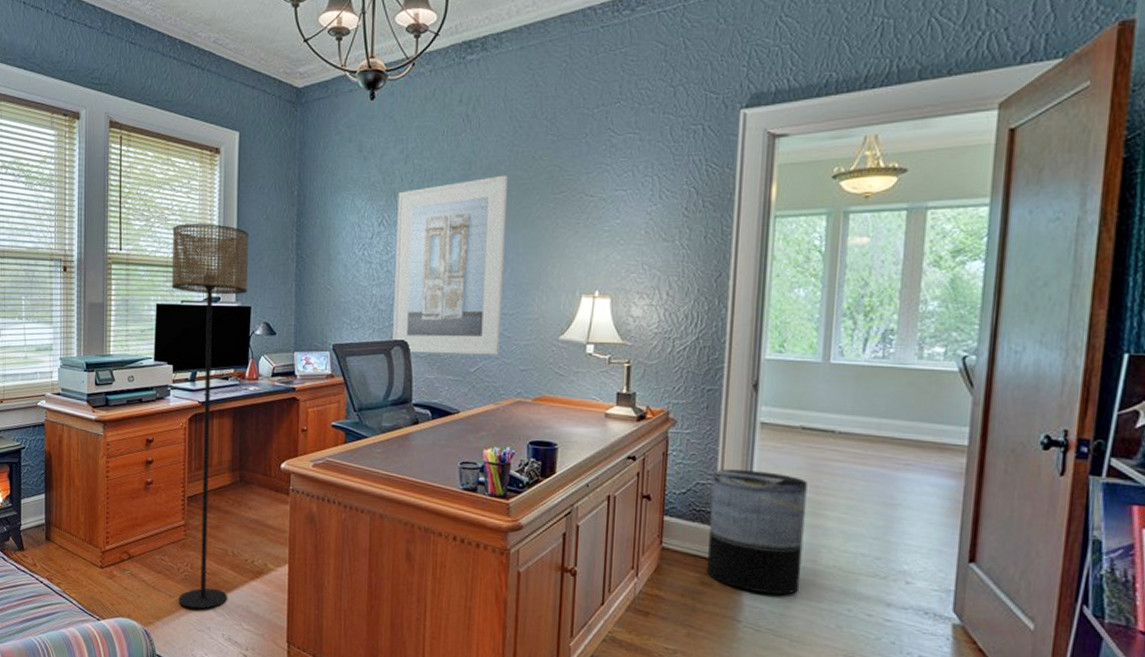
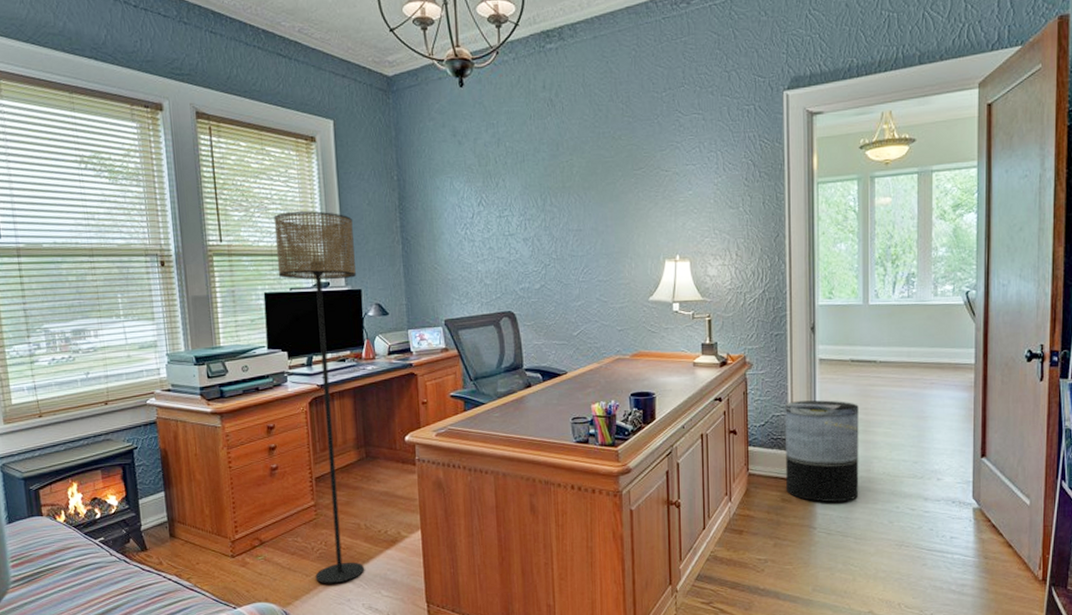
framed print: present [393,175,507,356] -> none [494,154,598,322]

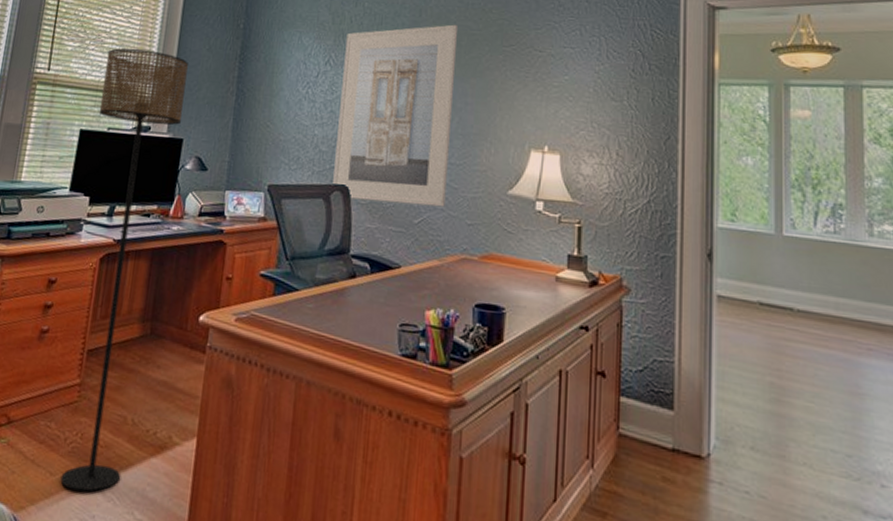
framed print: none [494,154,598,322] -> present [333,24,457,207]
trash can: present [785,400,859,503] -> none [669,345,770,496]

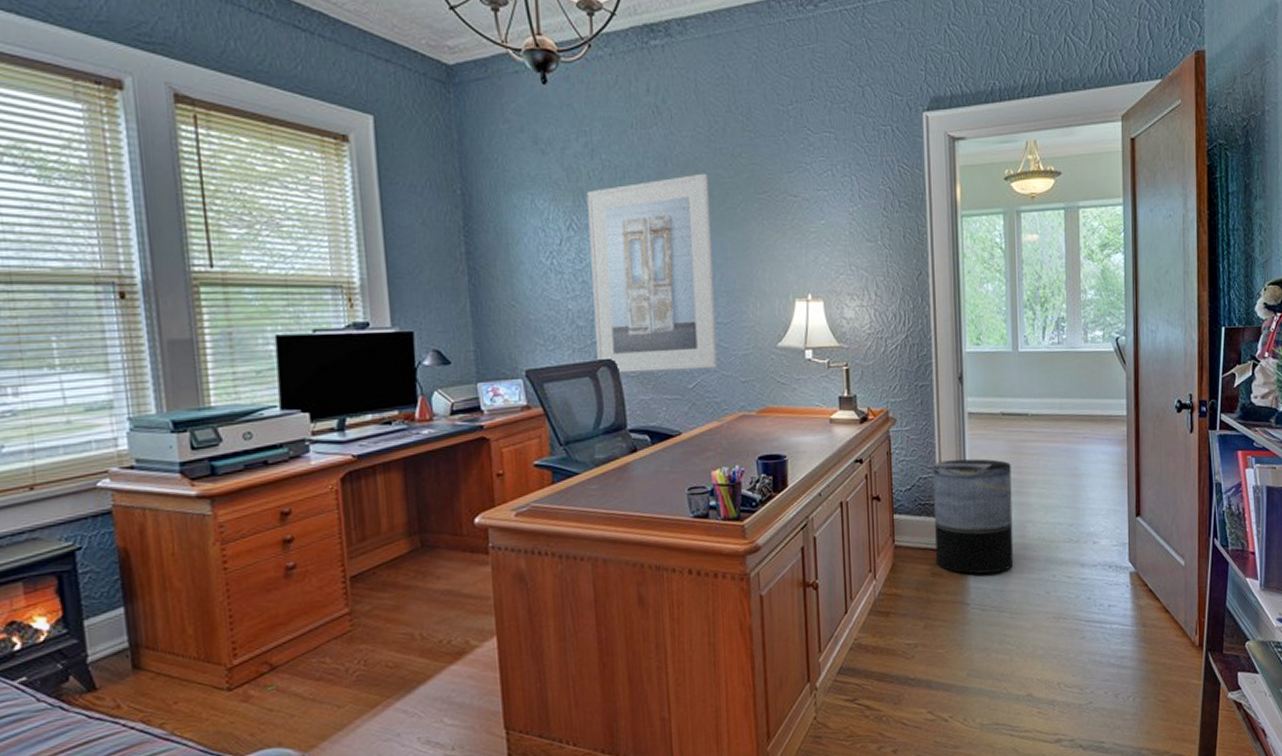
floor lamp: present [60,48,188,492] -> none [289,230,419,716]
trash can: none [669,345,770,496] -> present [933,458,1014,574]

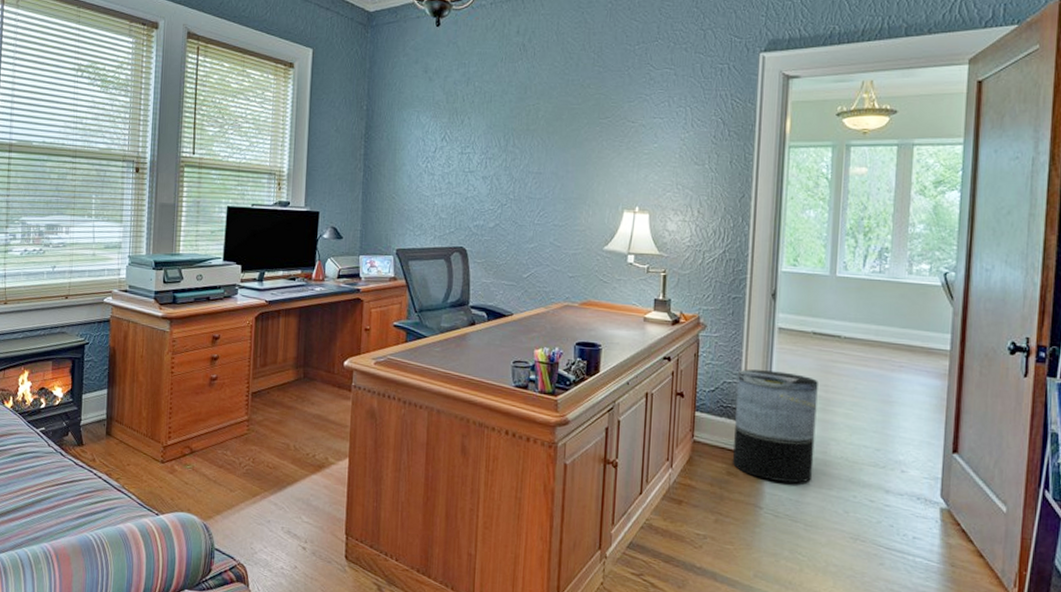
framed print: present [587,173,718,373] -> none [452,100,559,263]

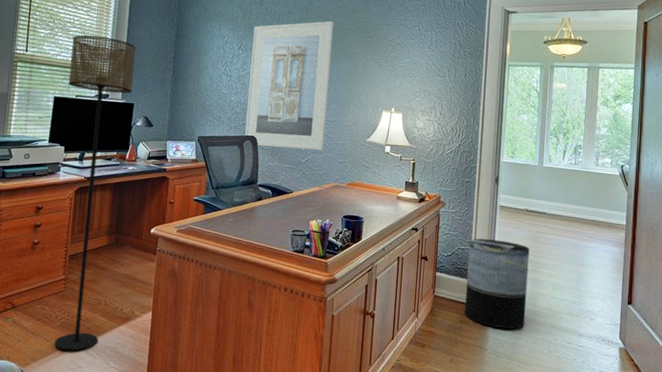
floor lamp: none [239,132,319,503] -> present [54,35,136,351]
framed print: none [452,100,559,263] -> present [245,21,333,151]

